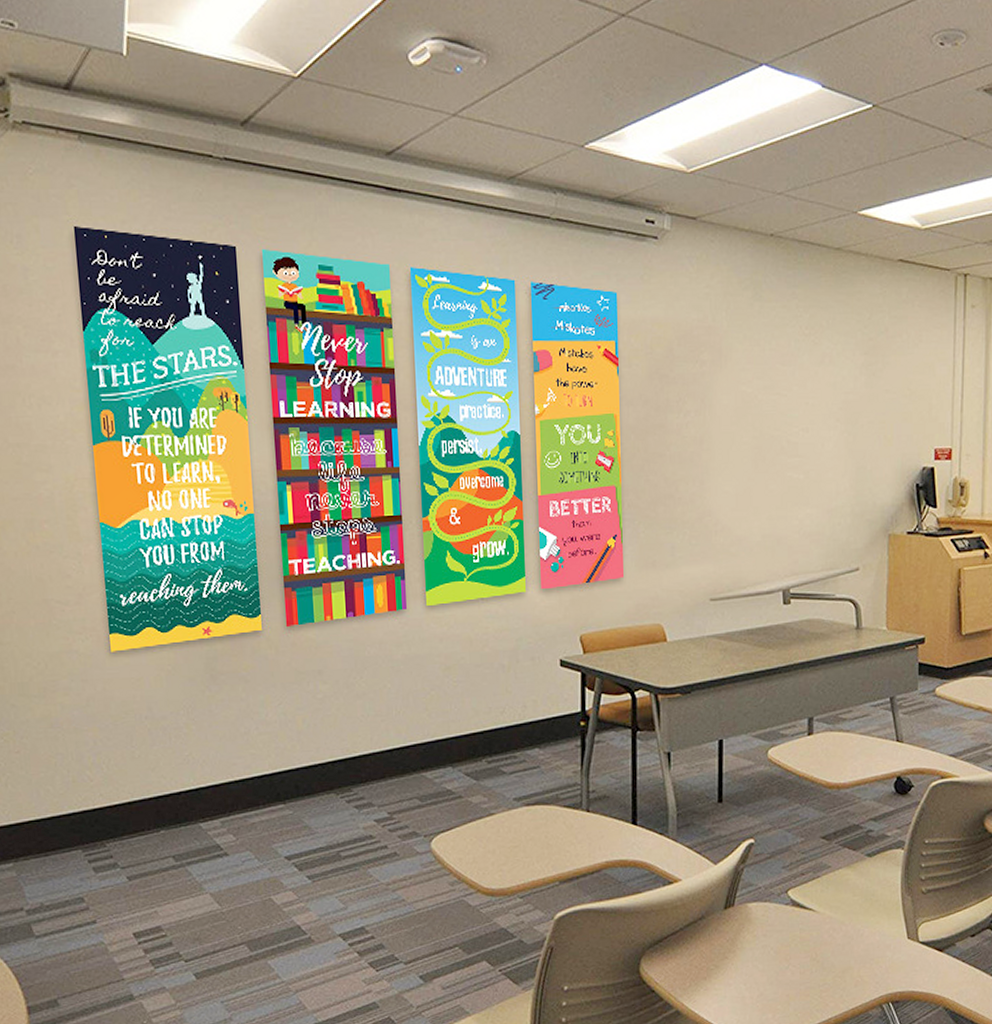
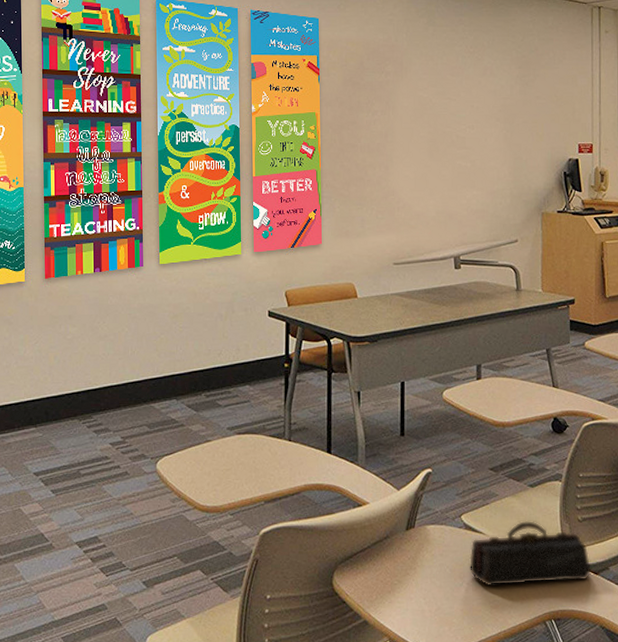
pencil case: none [797,894,936,969] -> present [469,521,592,587]

